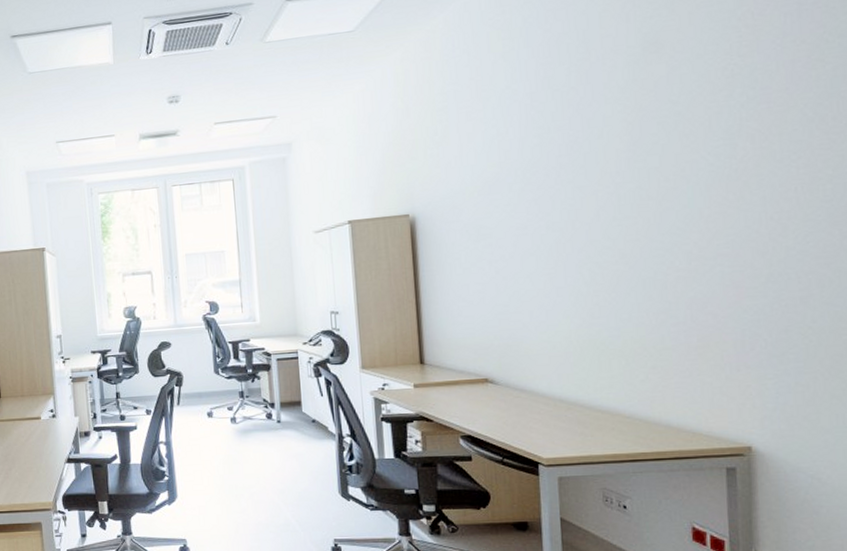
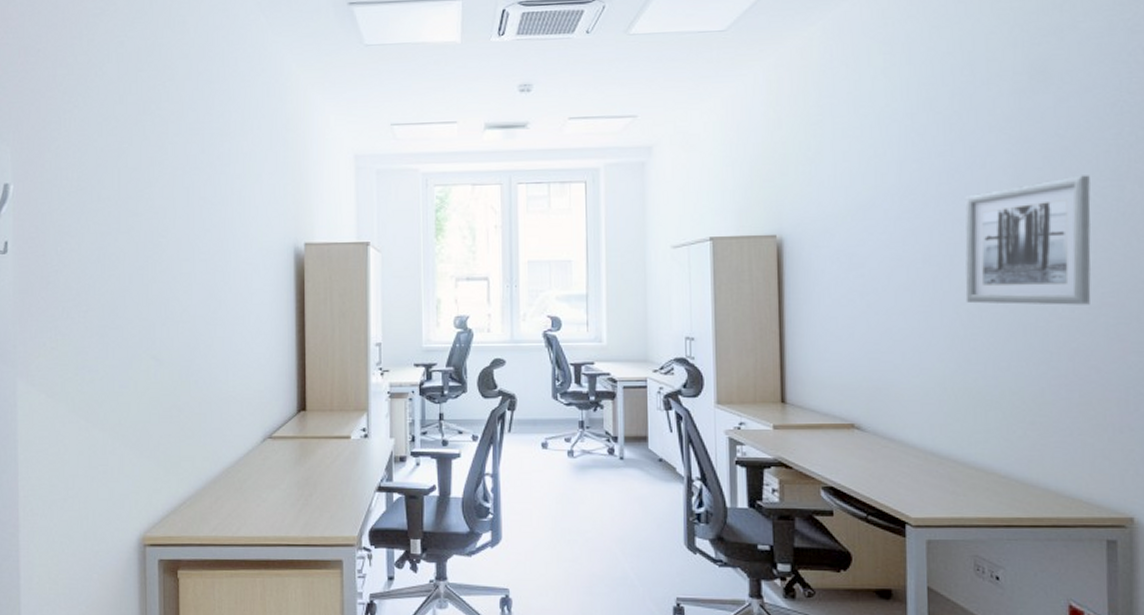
wall art: none [584,136,707,263] -> present [965,175,1091,305]

